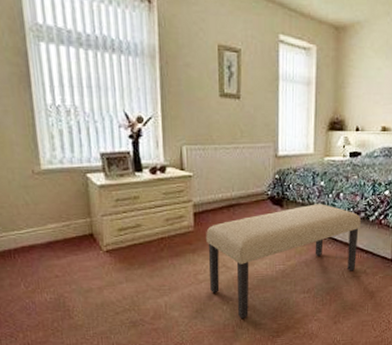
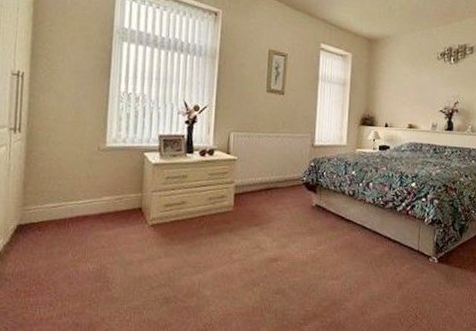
bench: present [206,204,361,318] -> none [243,191,389,302]

